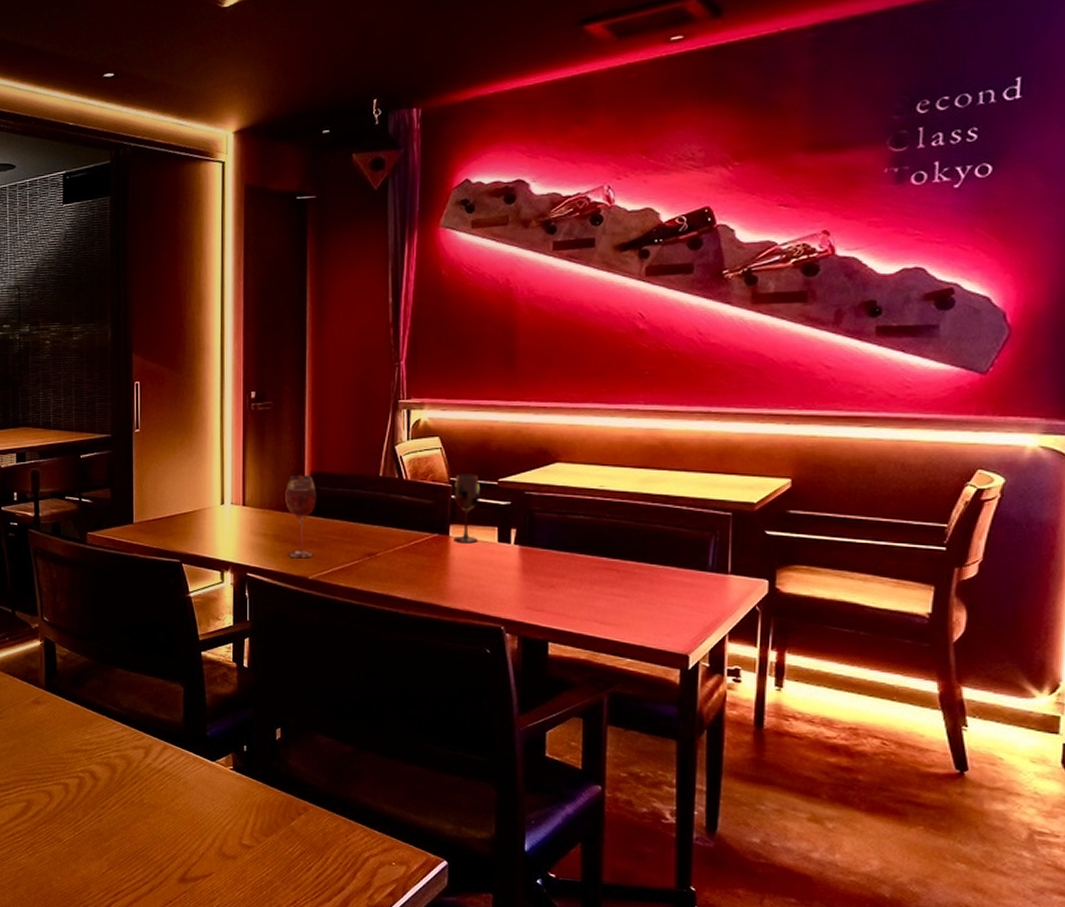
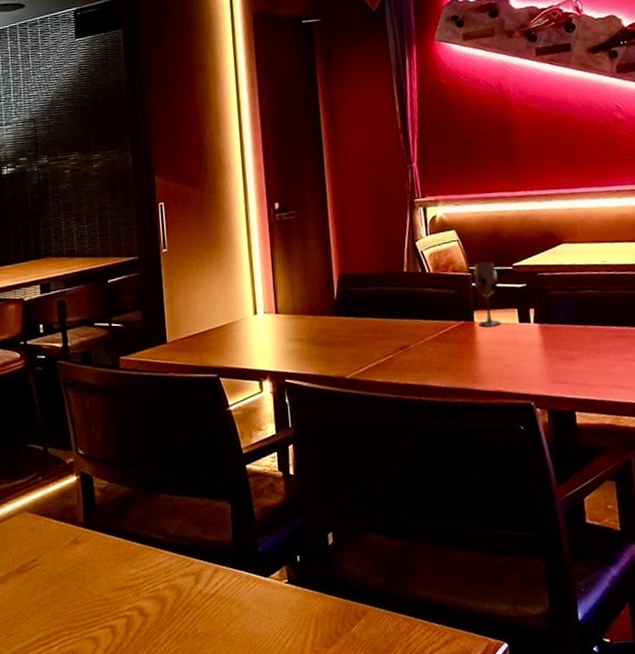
wineglass: present [285,474,317,559] -> none [316,277,349,360]

